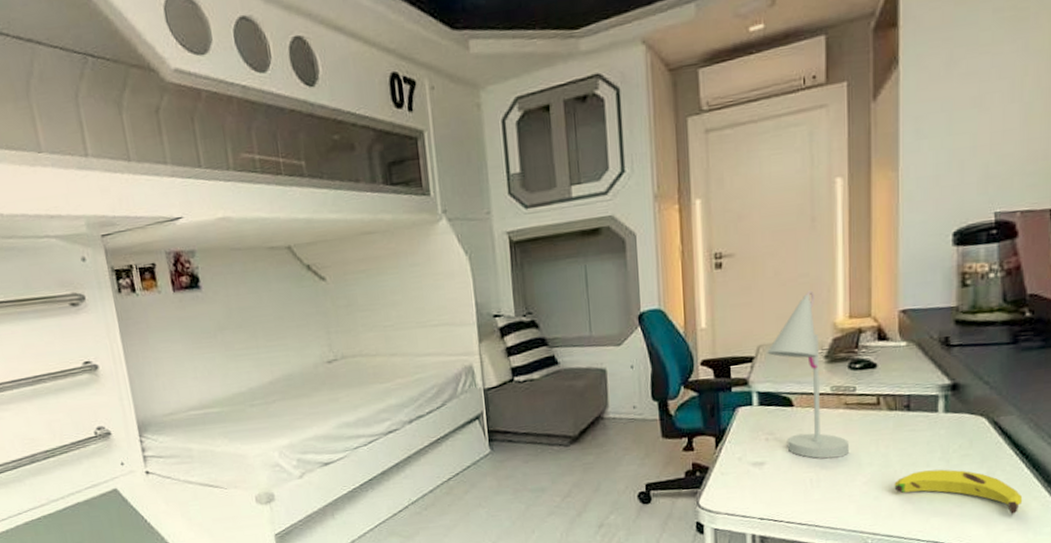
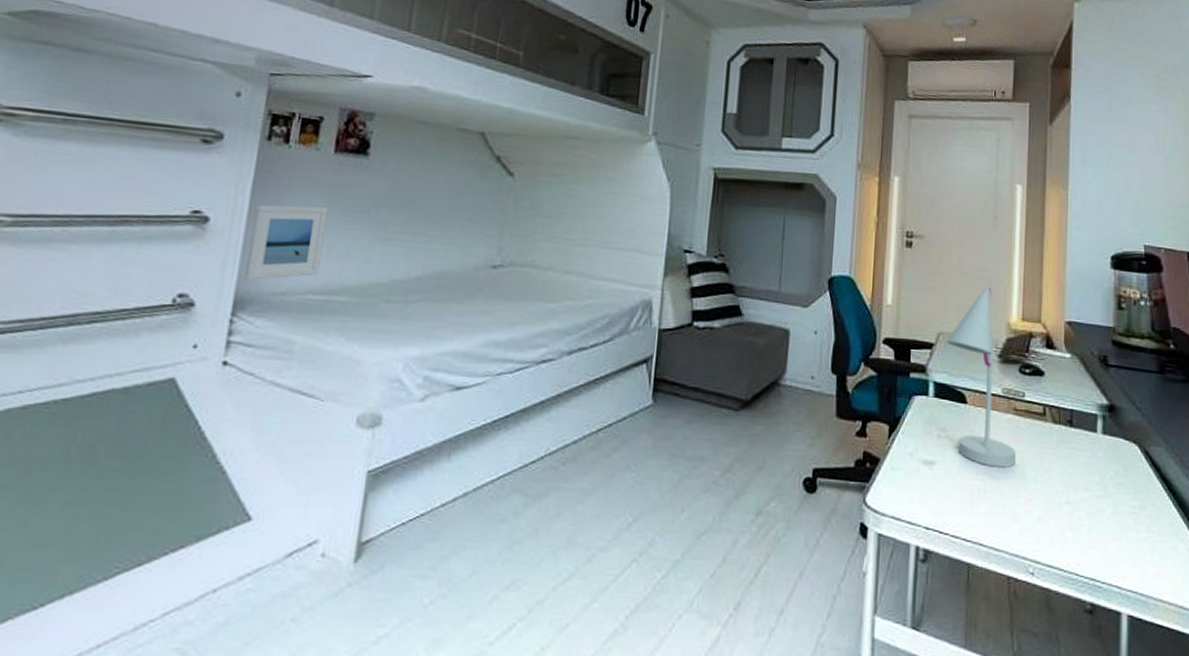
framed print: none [128,338,193,408] -> present [244,204,328,280]
banana: present [894,469,1023,514] -> none [1056,495,1171,556]

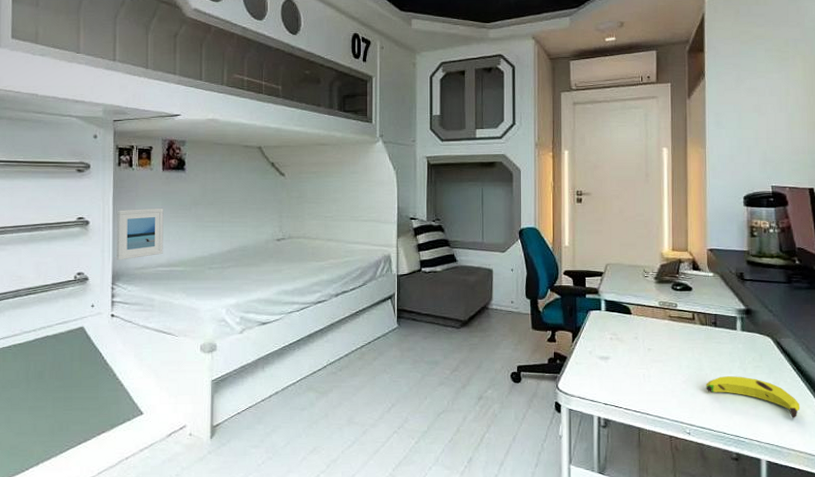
desk lamp: present [946,286,1016,468] -> none [613,227,672,359]
banana: none [1056,495,1171,556] -> present [706,376,800,418]

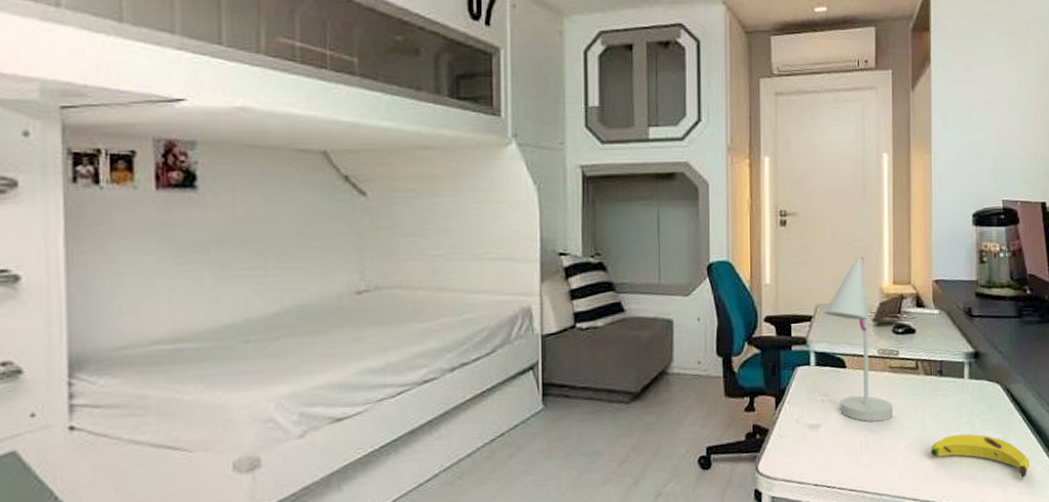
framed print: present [116,208,164,260] -> none [73,249,162,338]
desk lamp: none [613,227,672,359] -> present [824,255,893,422]

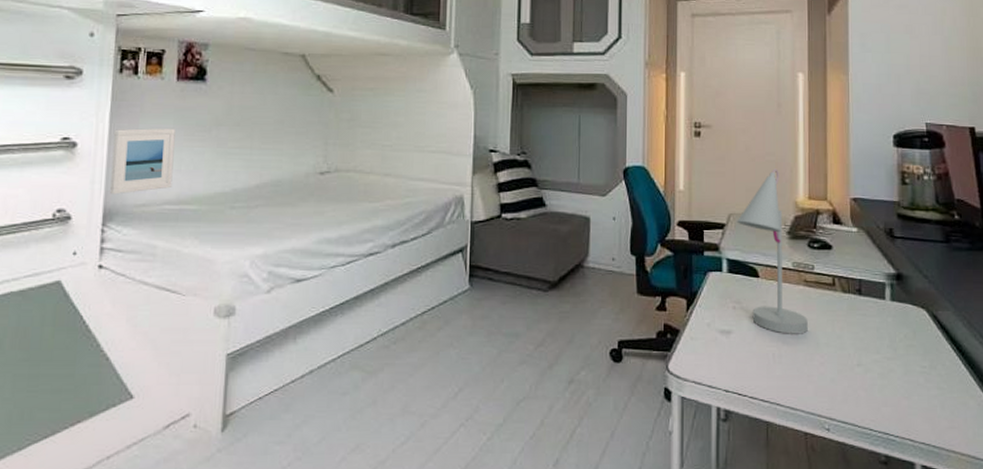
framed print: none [73,249,162,338] -> present [110,128,176,195]
banana: present [930,434,1030,478] -> none [848,357,962,411]

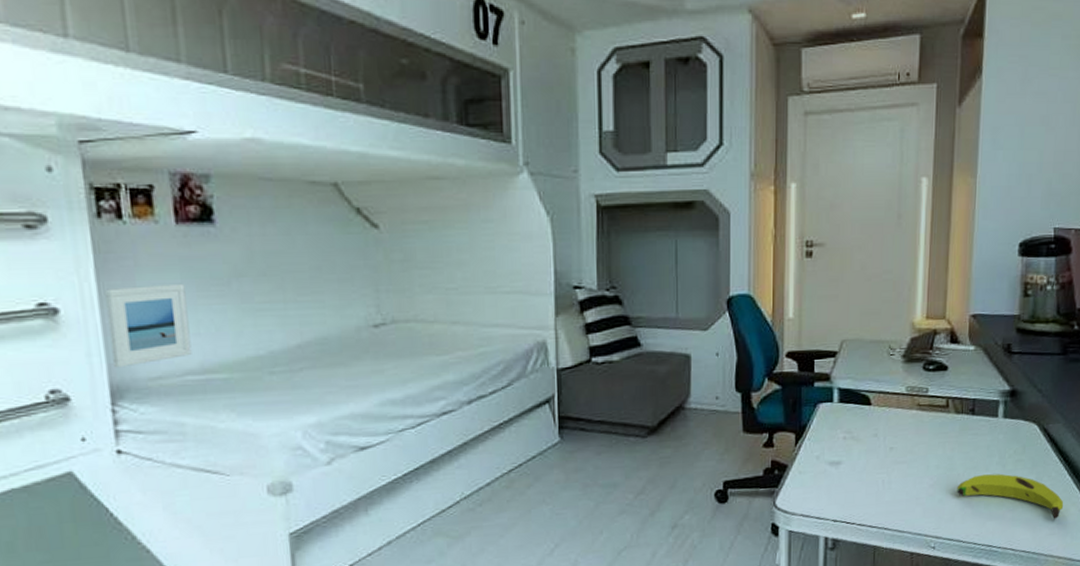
desk lamp: present [737,168,808,334] -> none [850,288,919,460]
banana: none [848,357,962,411] -> present [957,473,1064,519]

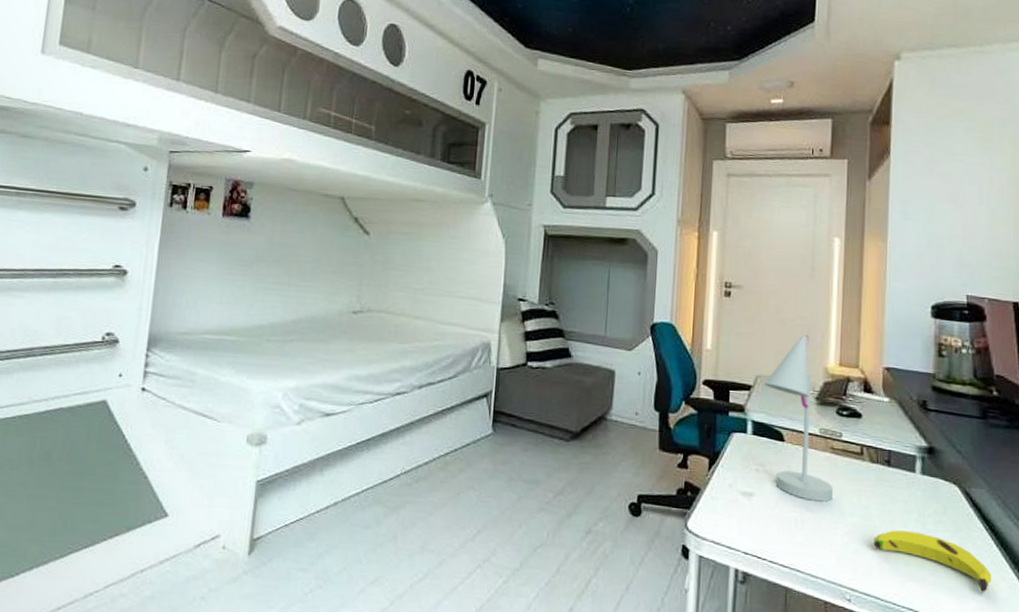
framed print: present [105,283,192,368] -> none [155,260,219,322]
desk lamp: none [850,288,919,460] -> present [764,333,833,502]

